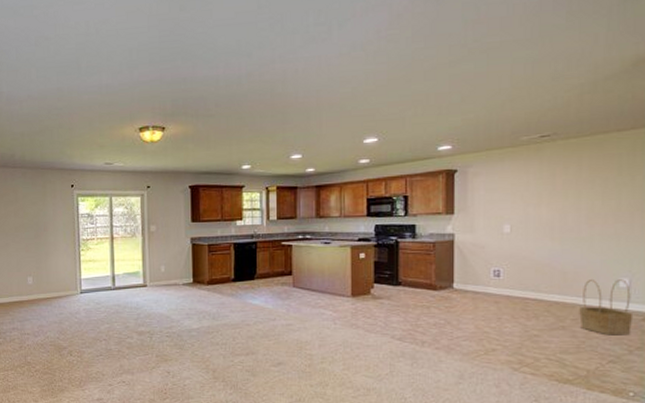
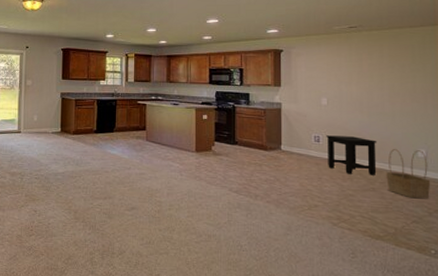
side table: none [508,268,570,312] -> present [326,135,377,175]

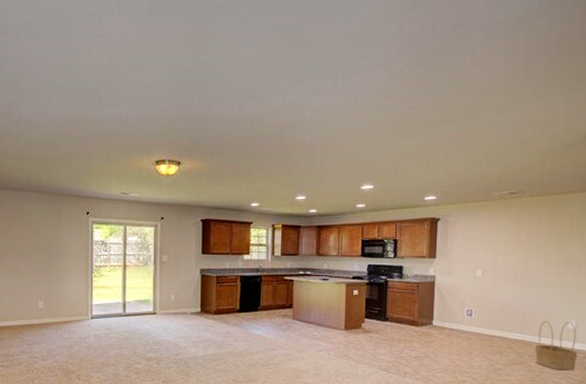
side table: present [326,135,377,175] -> none [479,309,529,349]

